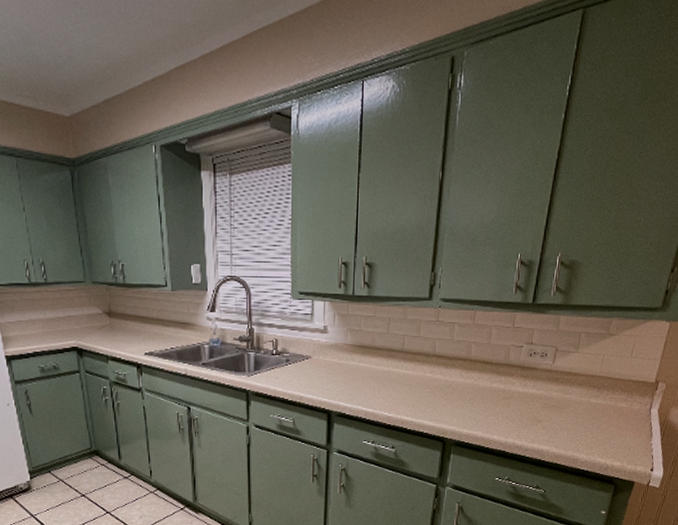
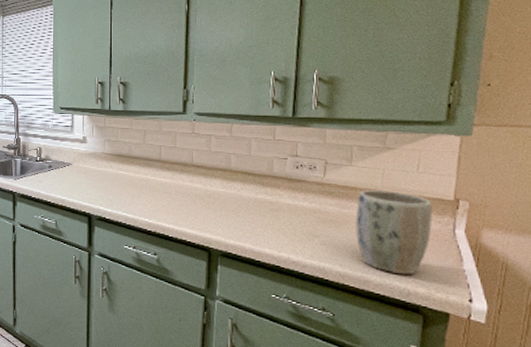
plant pot: none [572,374,637,452] -> present [355,189,433,275]

